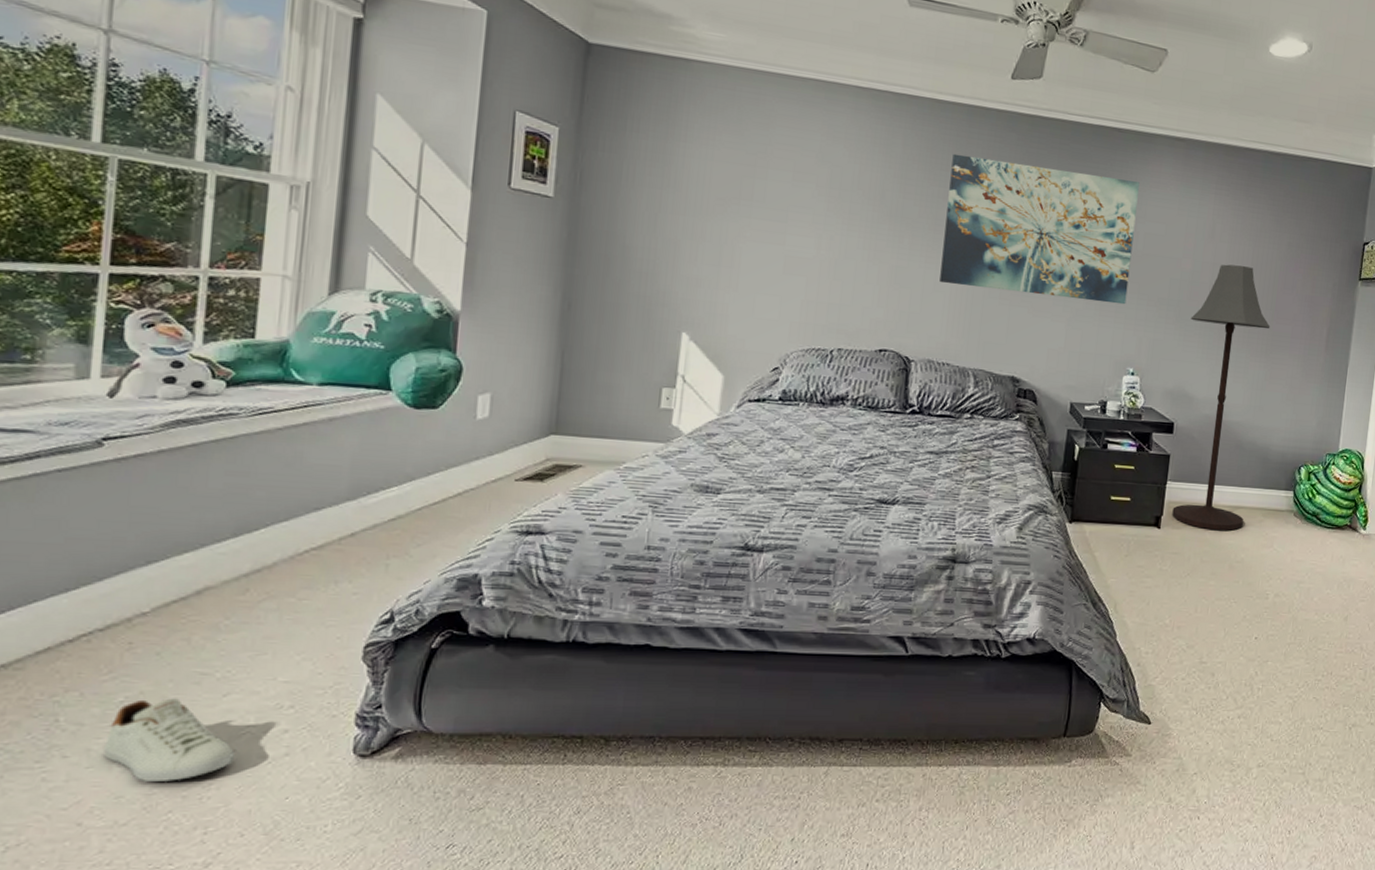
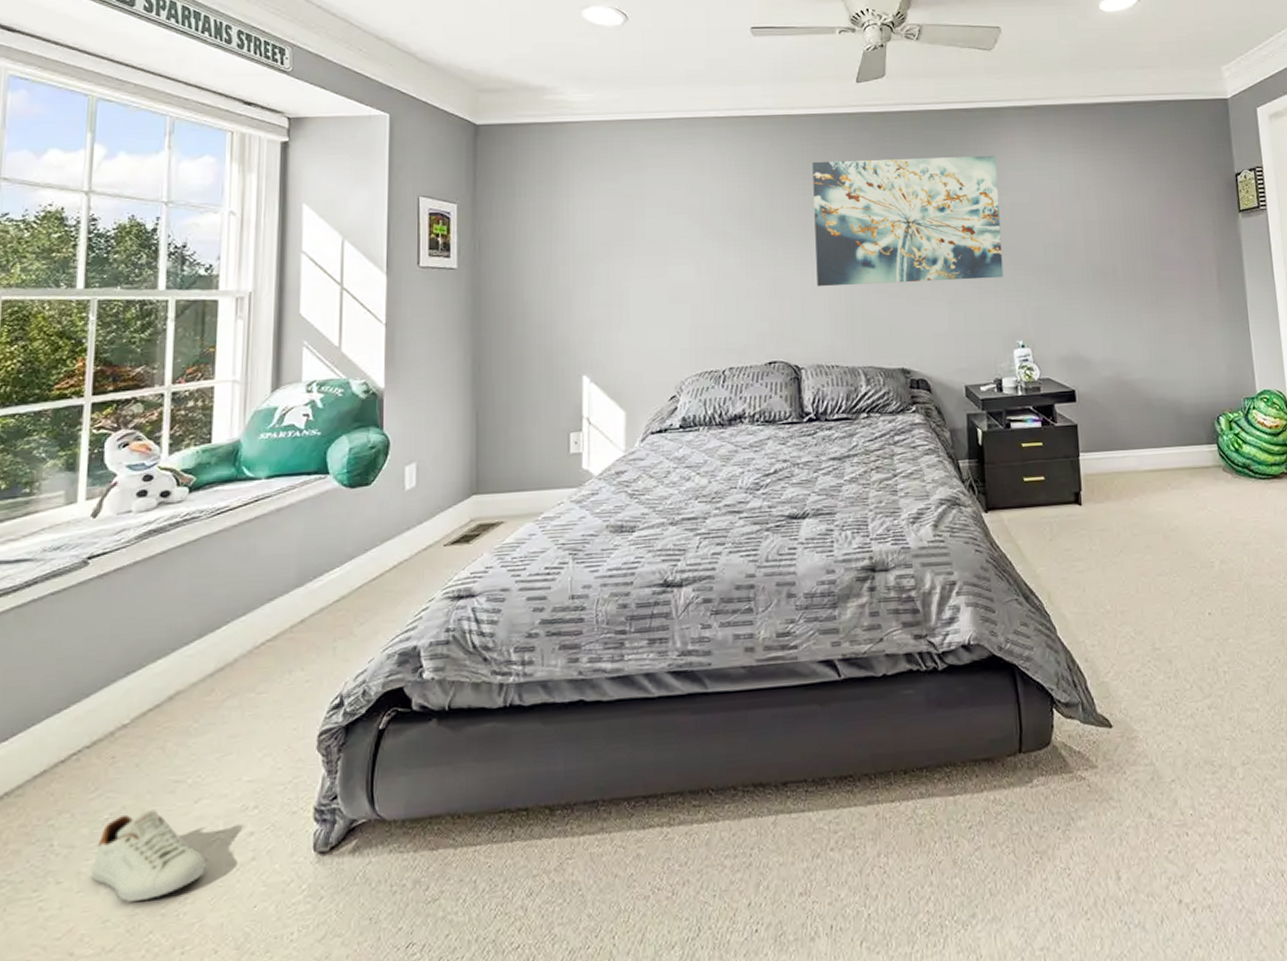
floor lamp: present [1172,264,1271,531] -> none [1072,219,1169,499]

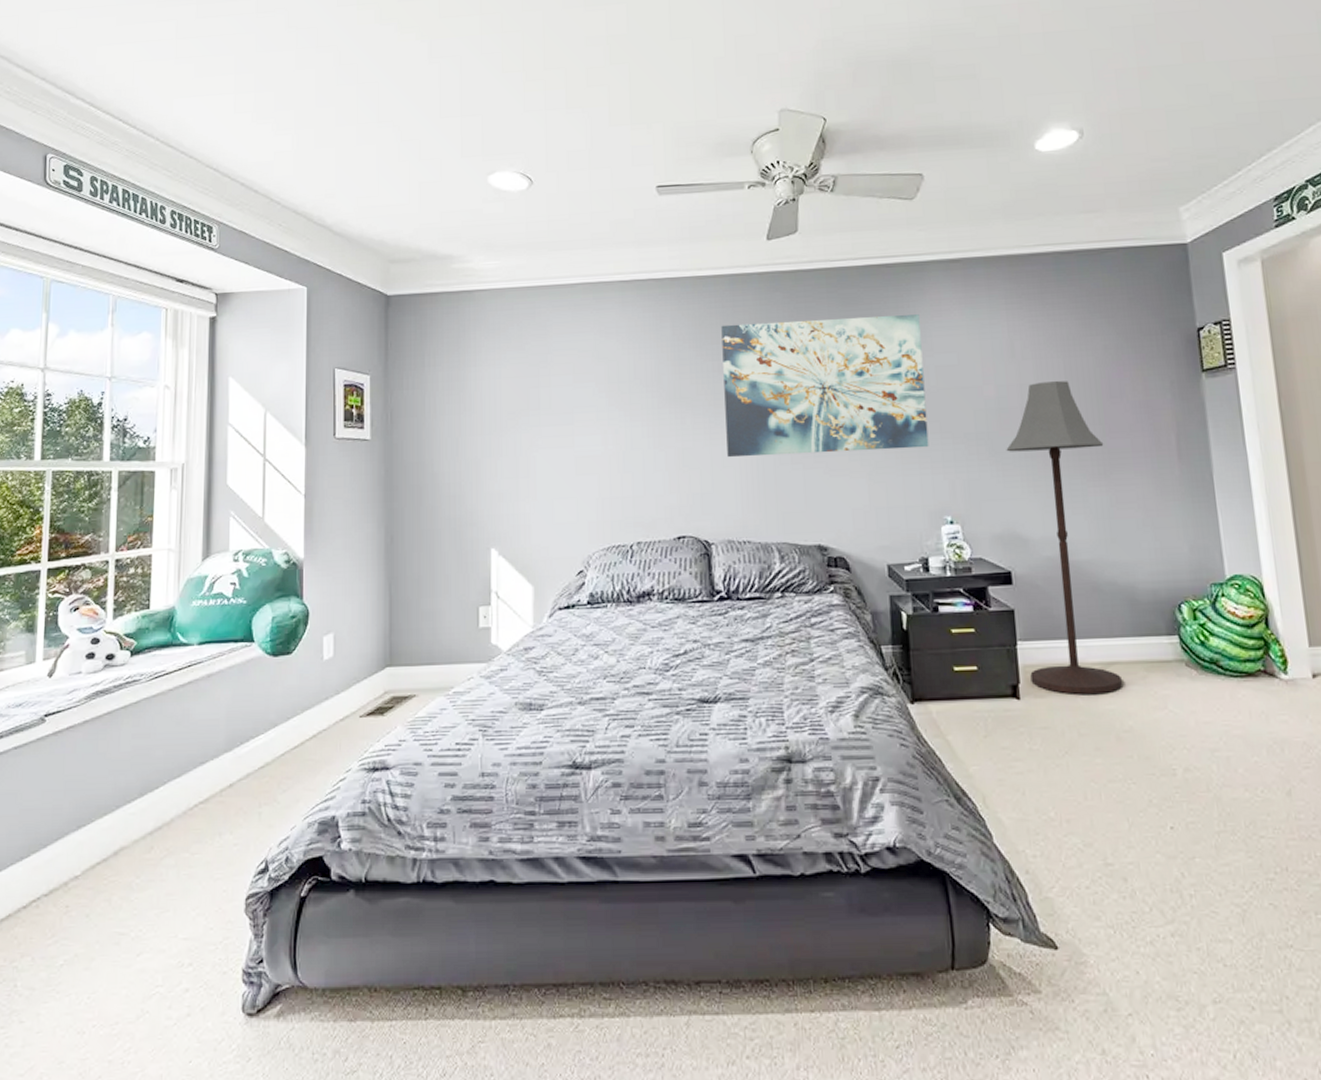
shoe: present [91,810,207,902] -> none [48,960,147,1046]
floor lamp: none [1072,219,1169,499] -> present [1006,381,1122,695]

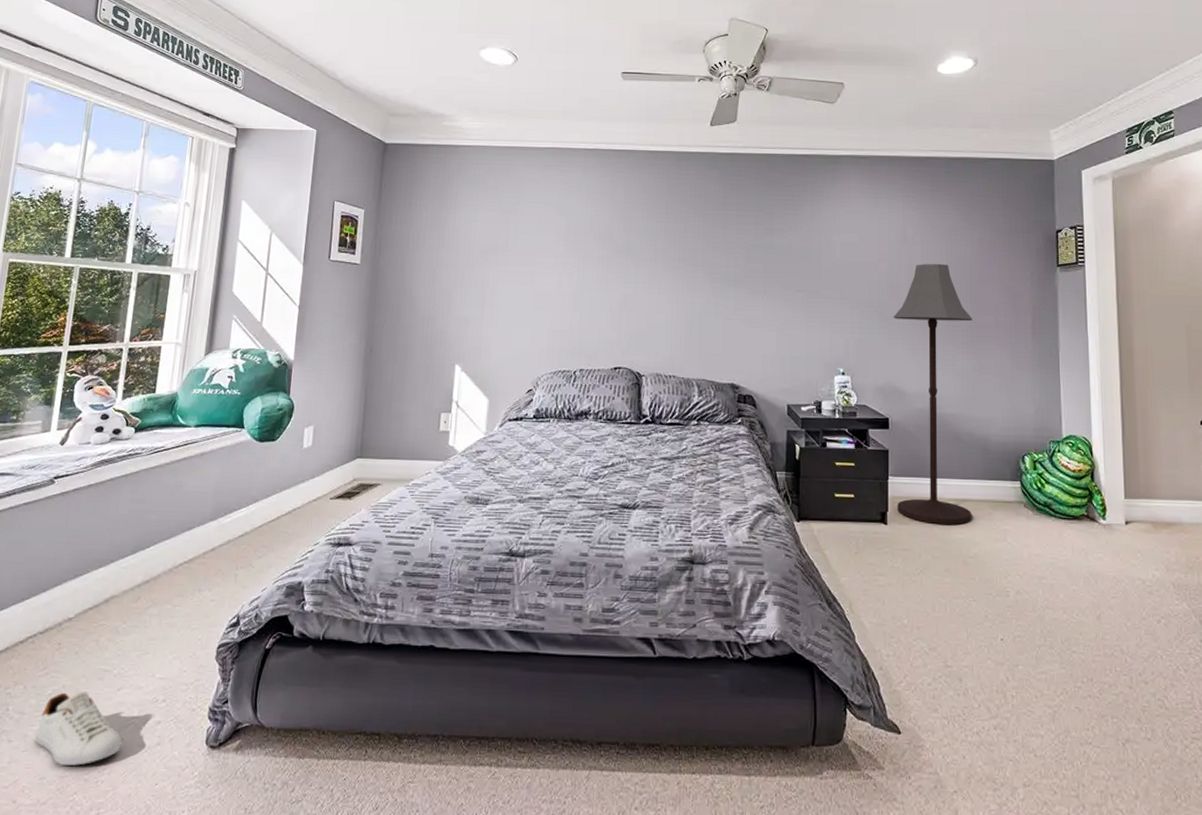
shoe: none [48,960,147,1046] -> present [35,691,122,766]
wall art: present [721,314,929,458] -> none [662,193,831,310]

